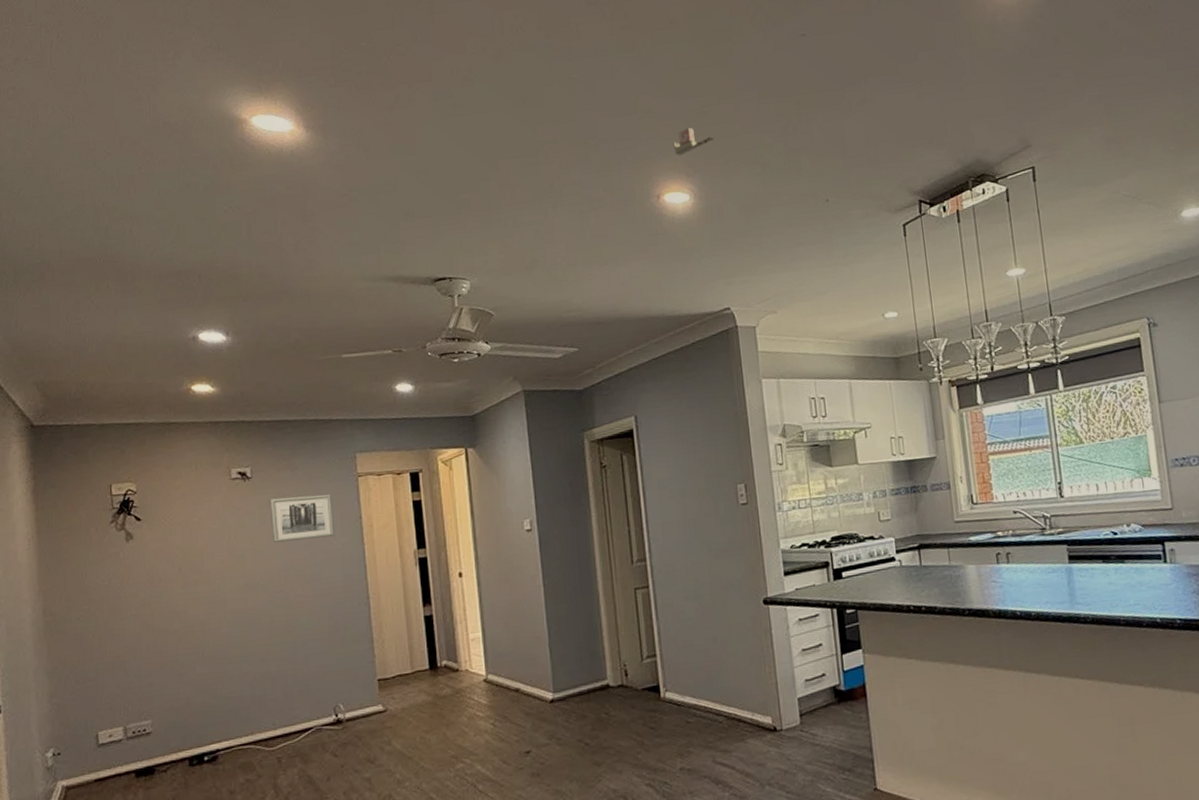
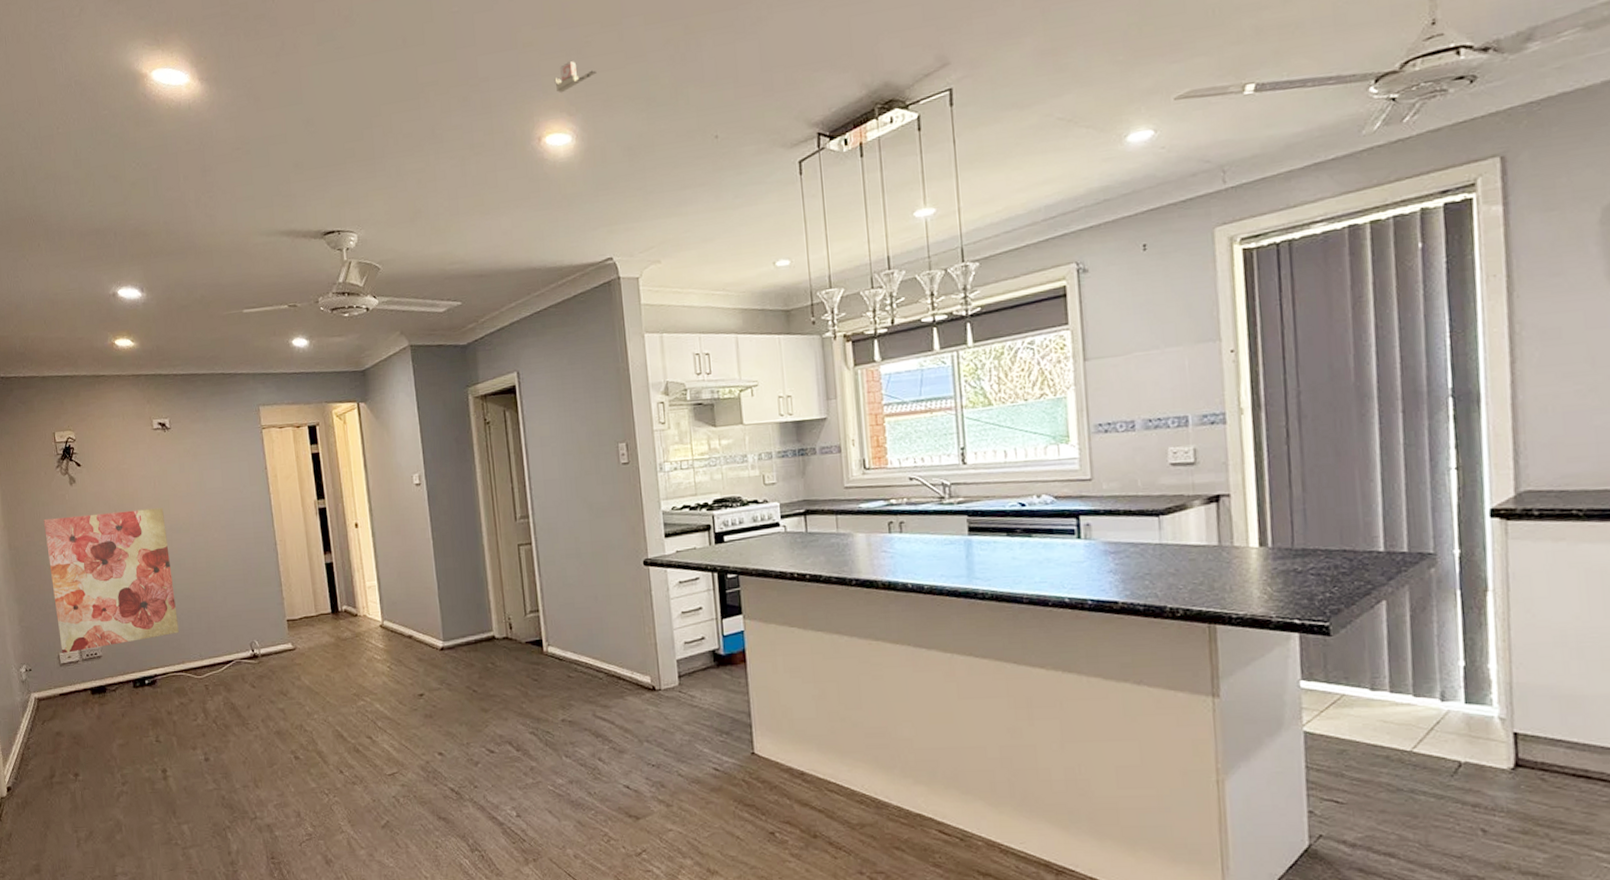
wall art: none [90,563,249,732] -> present [44,507,179,653]
wall art: present [269,494,336,543] -> none [186,445,245,490]

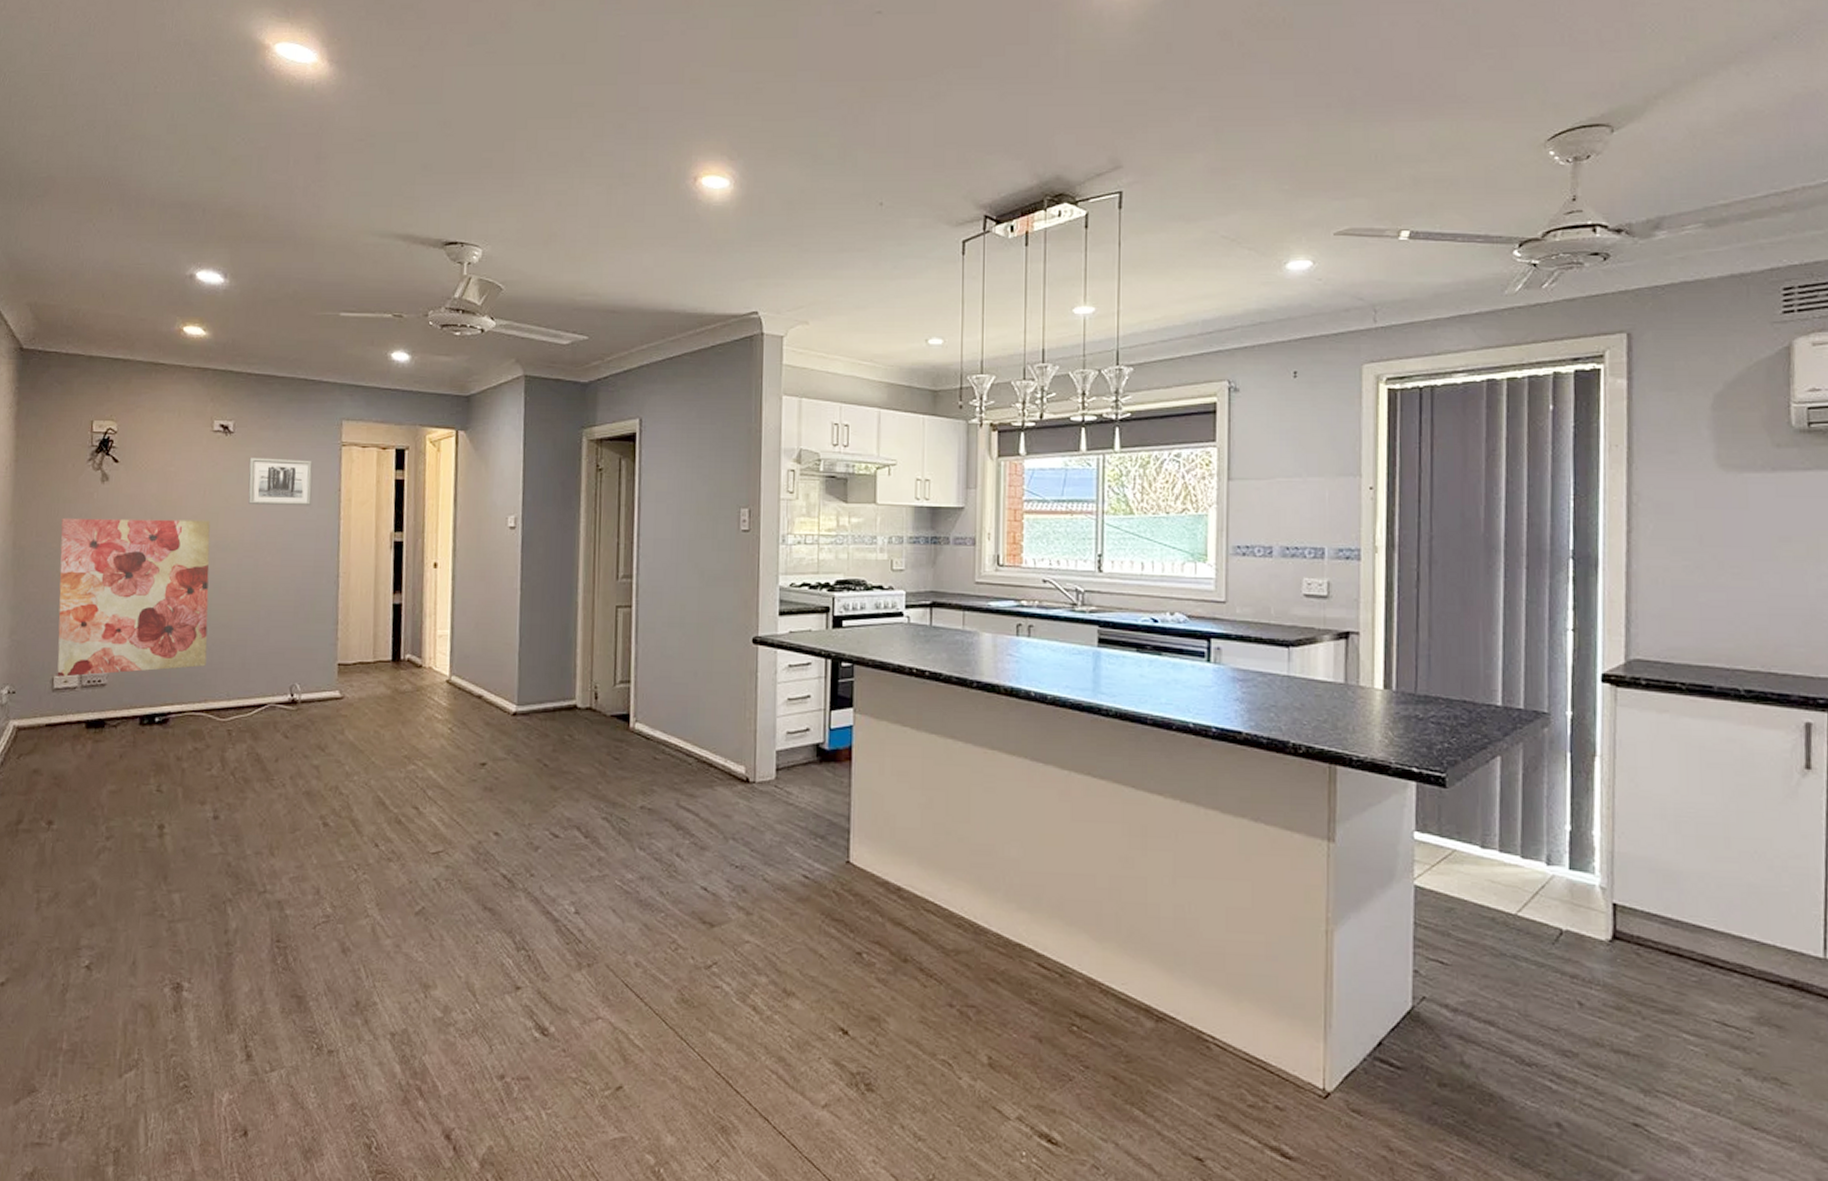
wall art: none [186,445,245,490] -> present [248,457,313,507]
tape dispenser: present [554,60,597,93] -> none [719,104,764,136]

